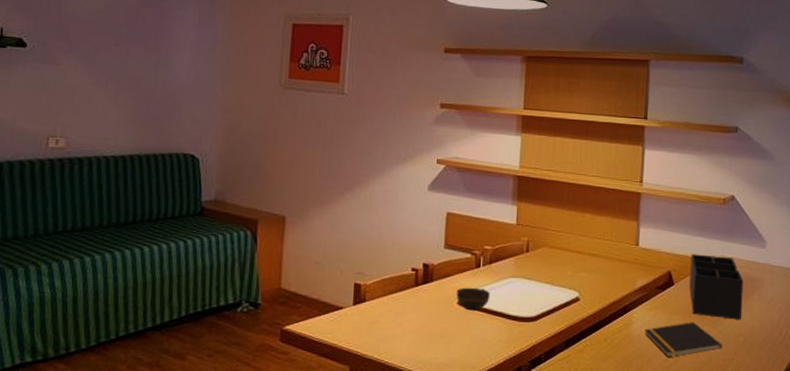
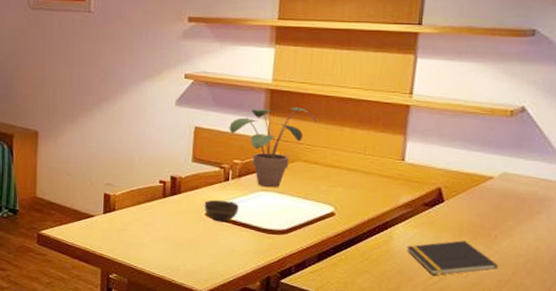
potted plant: none [480,193,561,274] -> present [229,107,317,188]
desk organizer: present [689,254,743,320] -> none [462,170,529,240]

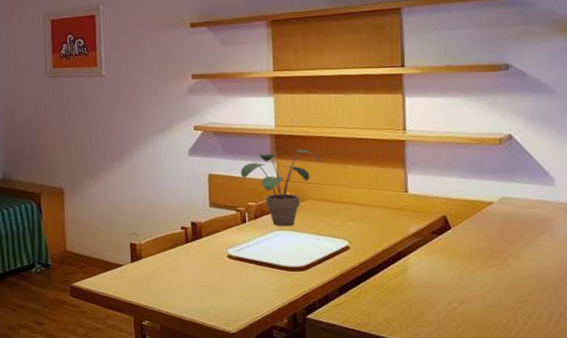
cup: present [204,199,239,223] -> none [225,241,258,263]
notepad: present [407,240,498,275] -> none [423,265,513,301]

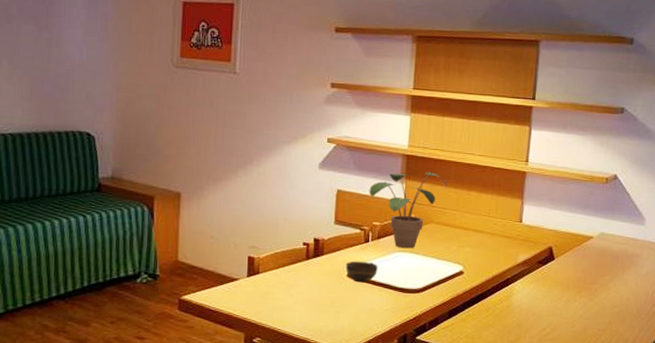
cup: none [225,241,258,263] -> present [345,261,378,283]

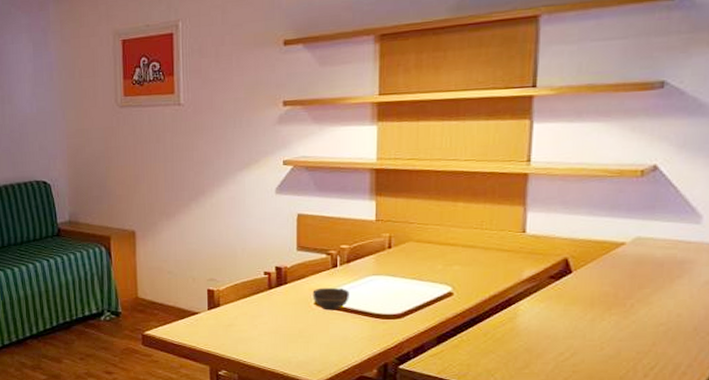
potted plant: present [369,172,448,249] -> none [334,185,427,271]

